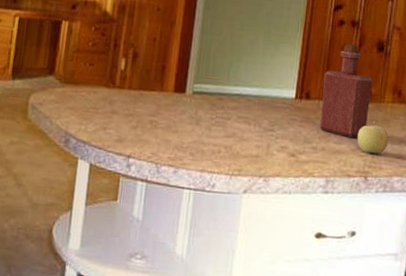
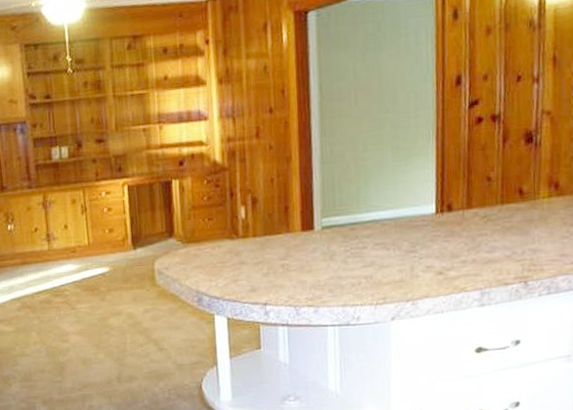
bottle: present [319,44,373,138] -> none [466,141,524,244]
fruit: present [357,121,389,154] -> none [511,221,548,257]

